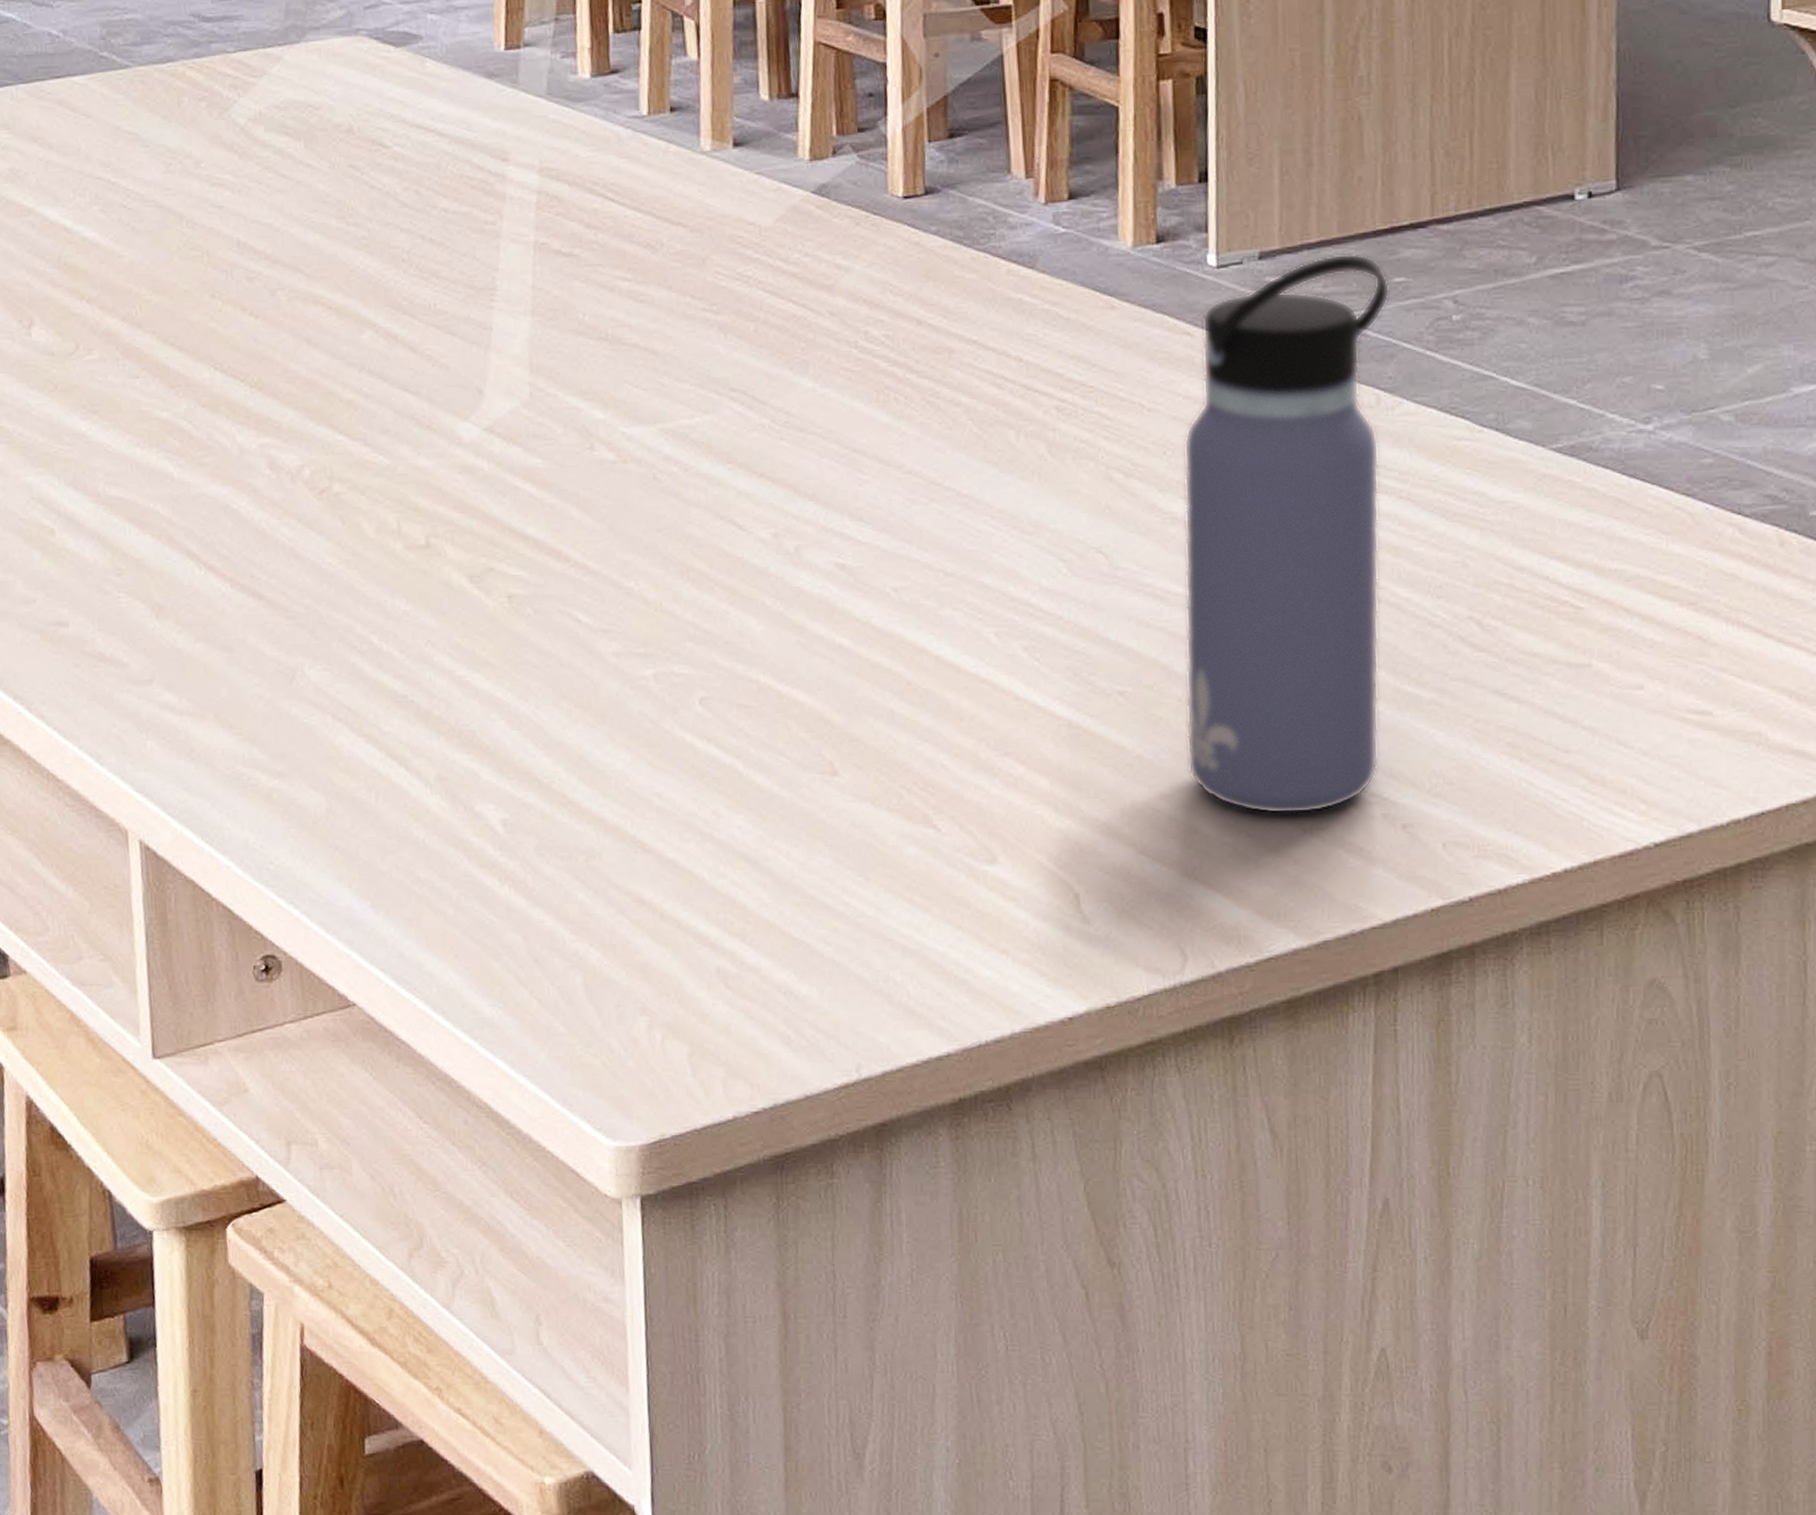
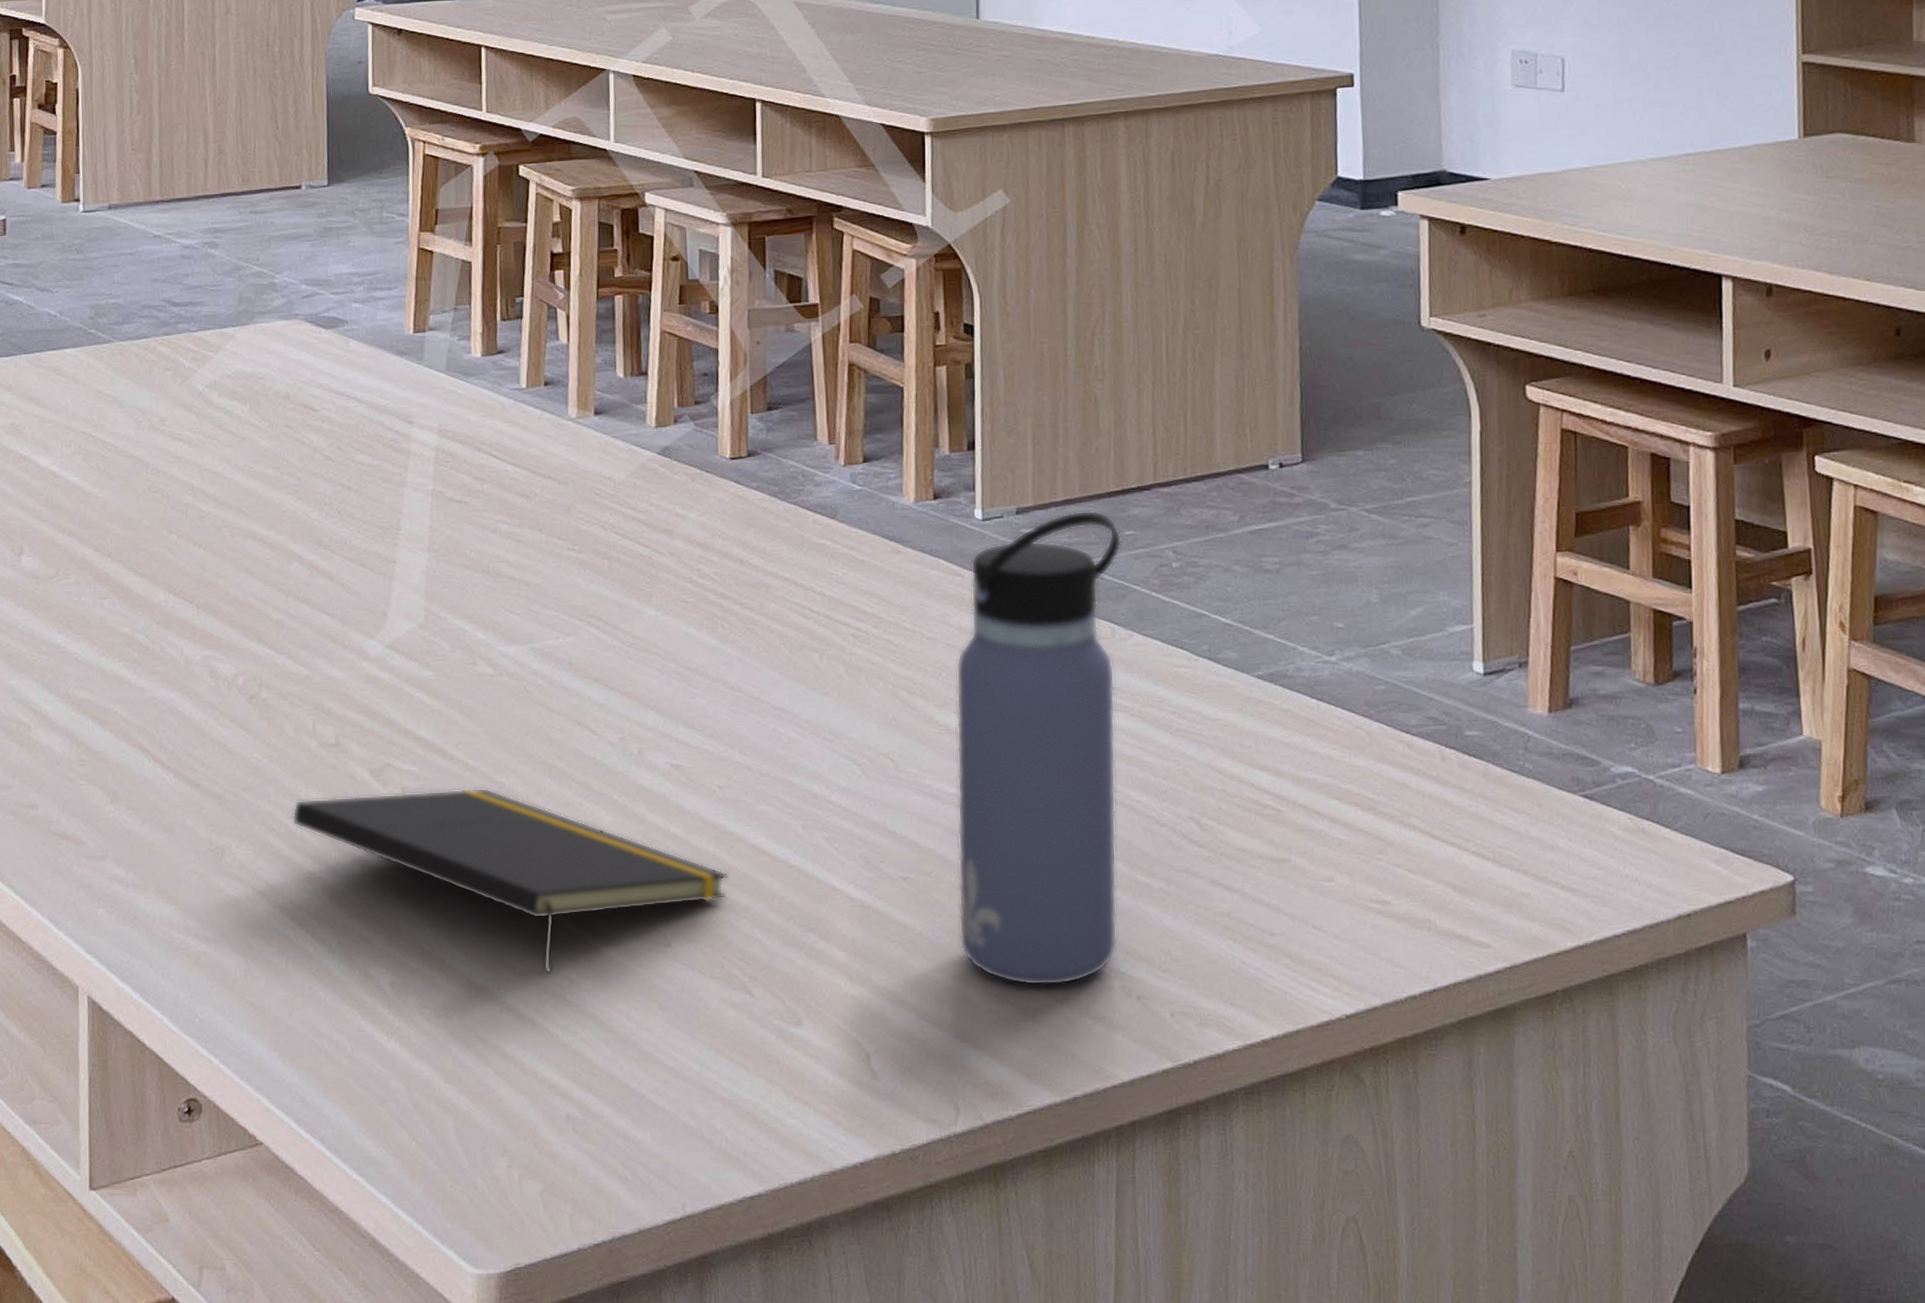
notepad: none [375,594,908,809] -> present [292,787,729,974]

